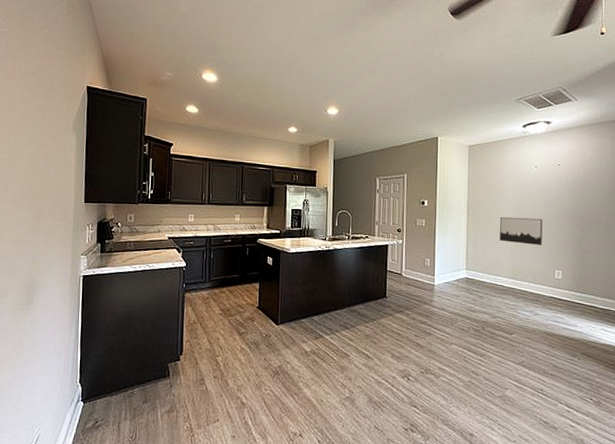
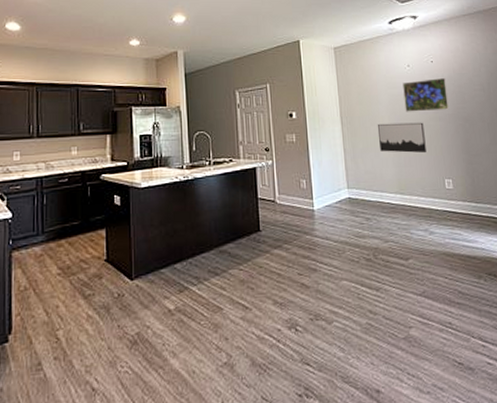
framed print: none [527,180,571,210] -> present [403,77,450,112]

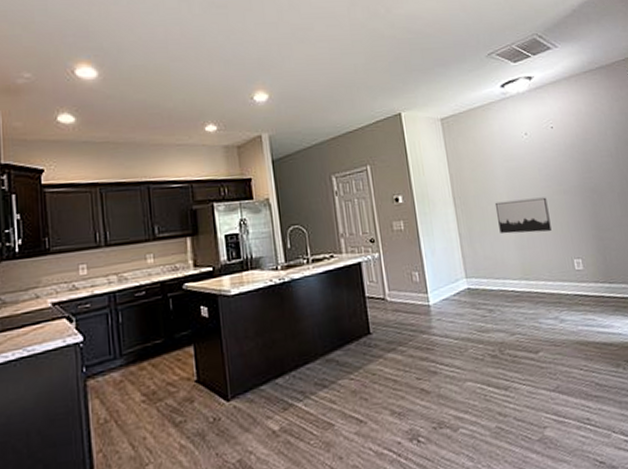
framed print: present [403,77,450,112] -> none [520,144,575,187]

